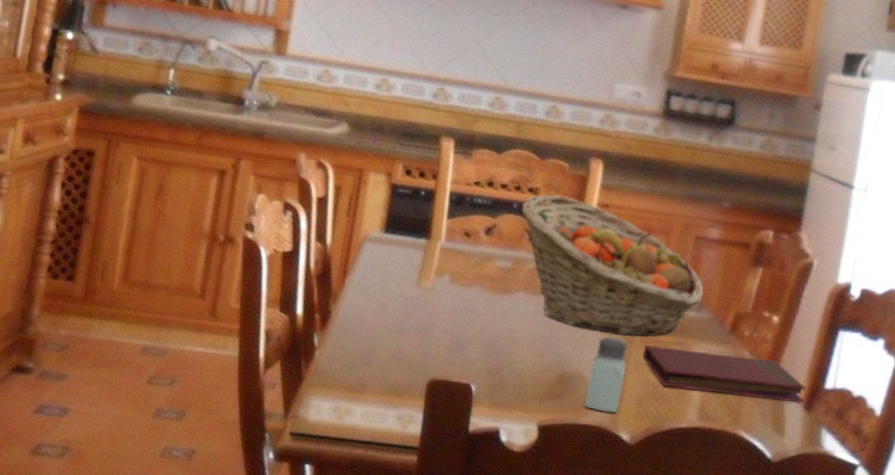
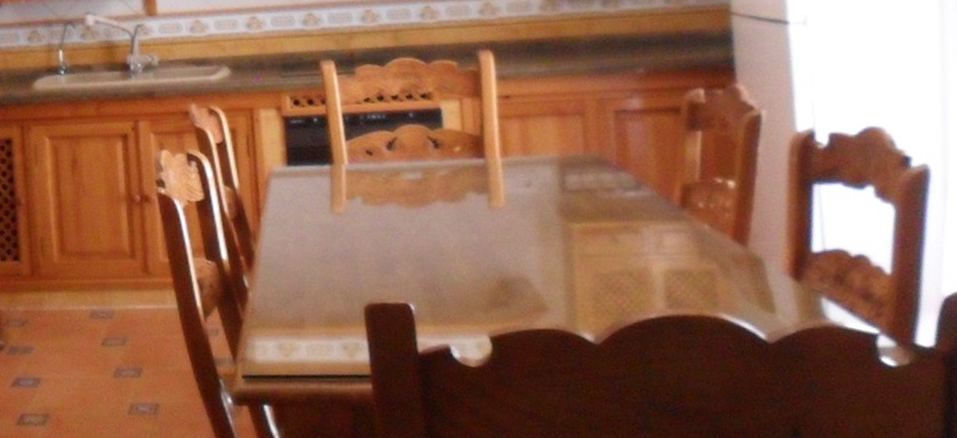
fruit basket: present [521,194,704,337] -> none [417,95,640,231]
saltshaker: present [584,336,627,414] -> none [531,232,573,314]
book: present [642,345,806,403] -> none [586,228,790,278]

